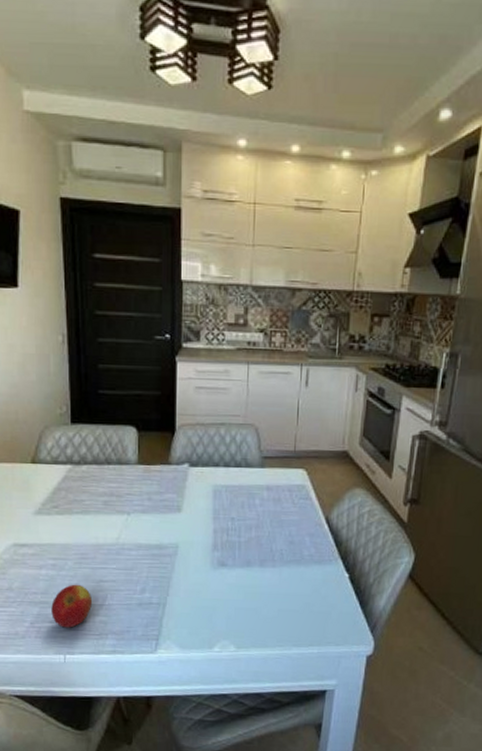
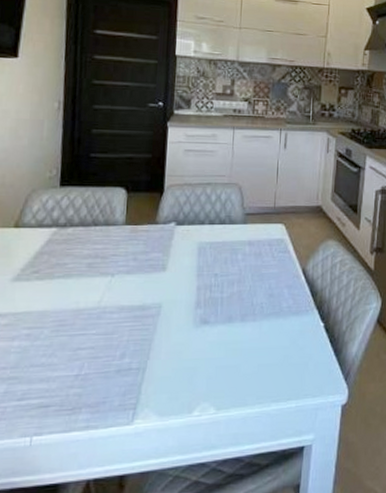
apple: present [51,584,92,628] -> none [20,354,67,405]

